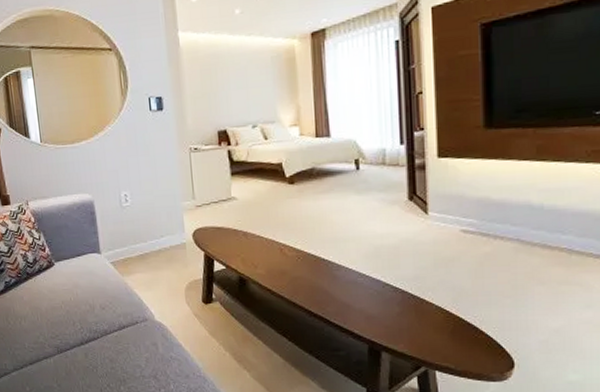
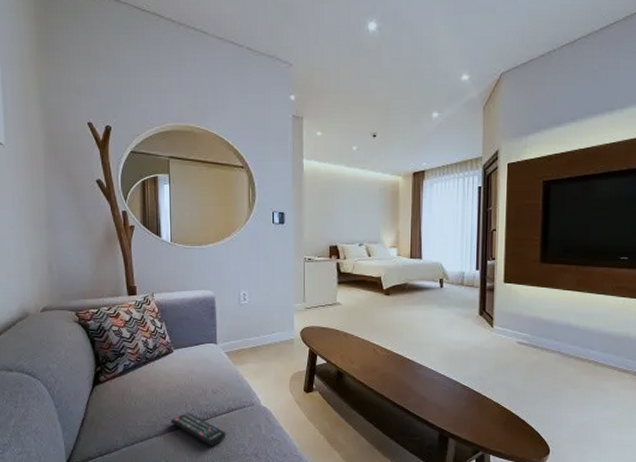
remote control: none [59,331,120,368] -> present [170,412,226,446]

